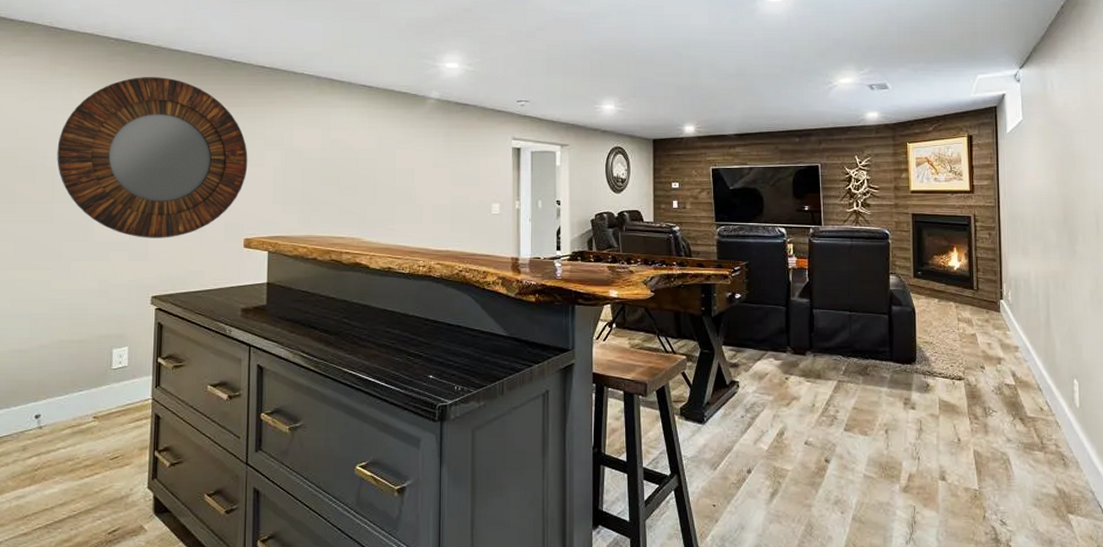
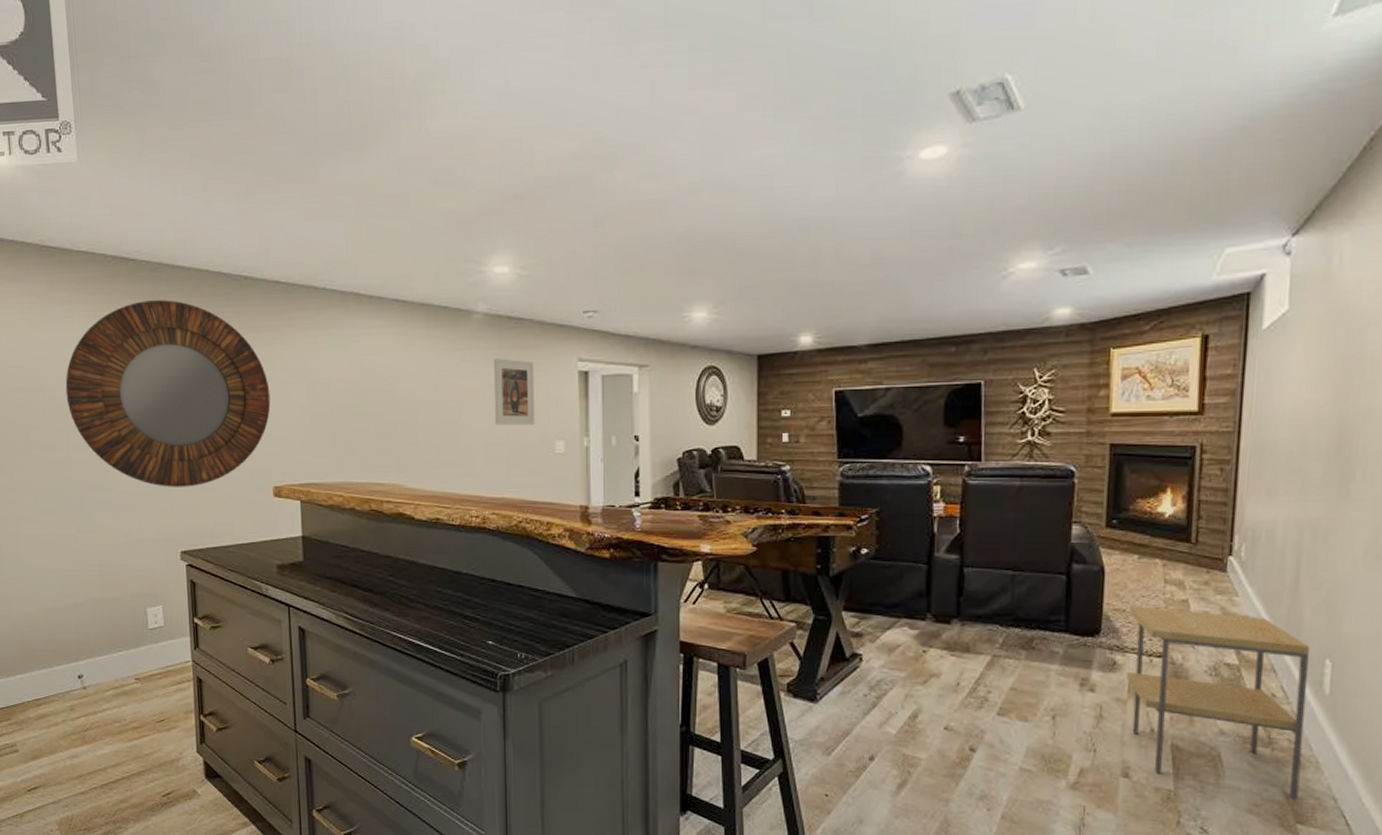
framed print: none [442,135,476,190] -> present [493,358,535,425]
side table: none [934,339,1067,494] -> present [1126,606,1310,800]

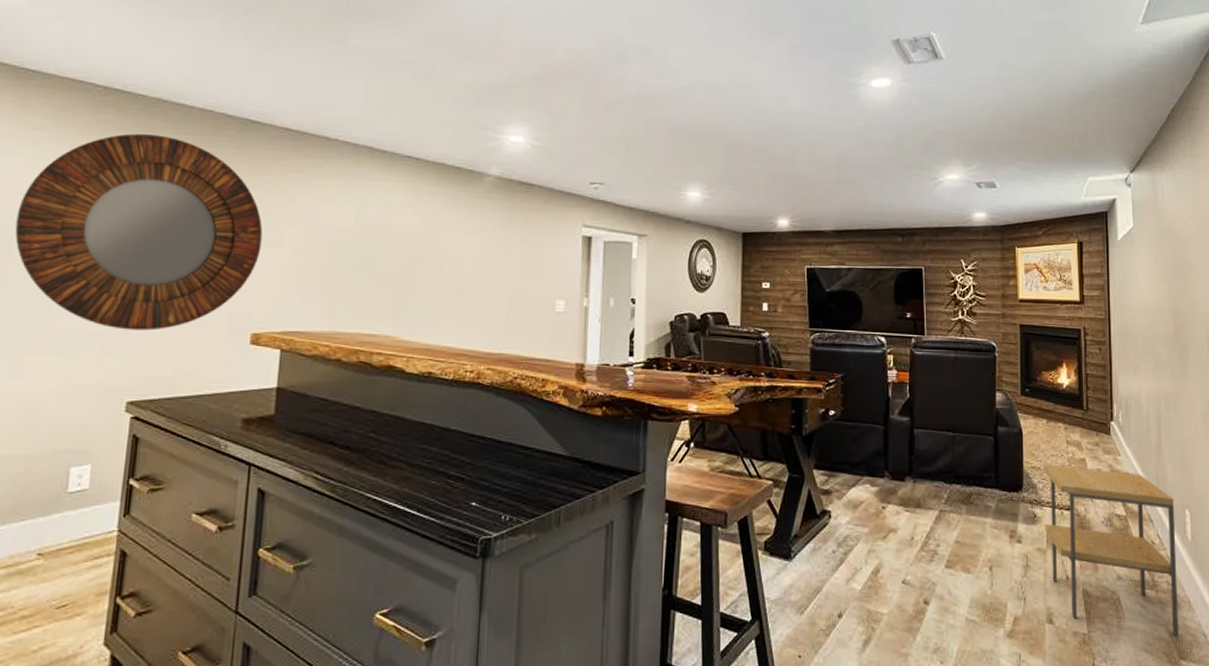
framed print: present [493,358,535,425] -> none [498,219,541,283]

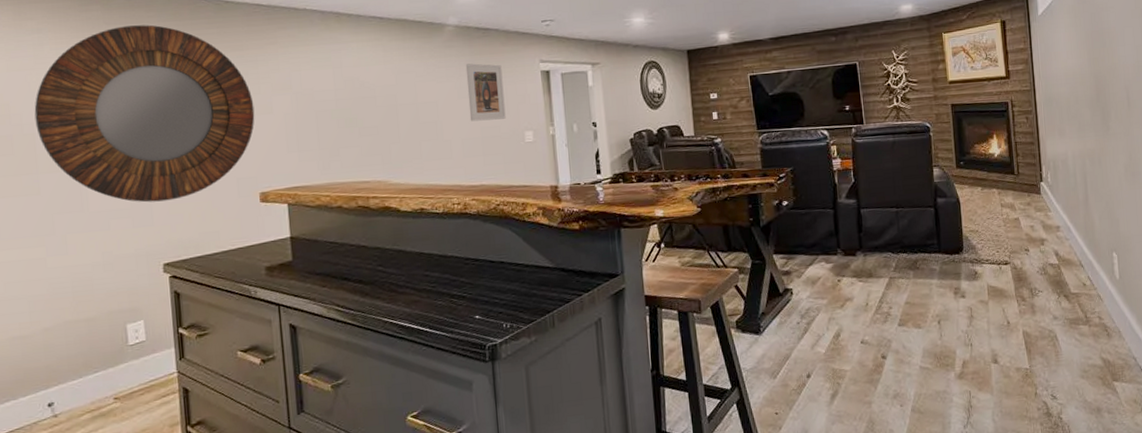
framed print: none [498,219,541,283] -> present [465,63,506,122]
side table: present [1042,464,1179,637] -> none [980,225,1111,363]

